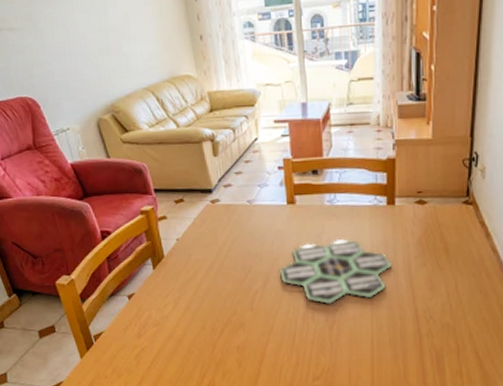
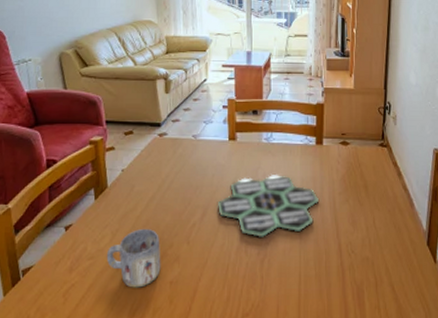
mug: none [171,296,227,352] -> present [106,228,161,288]

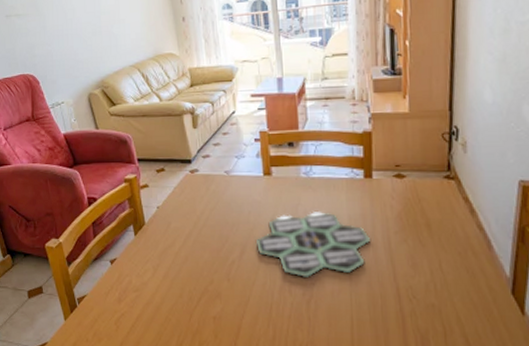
mug: present [106,228,161,288] -> none [150,264,203,321]

